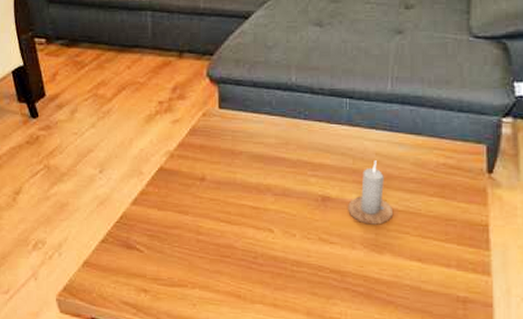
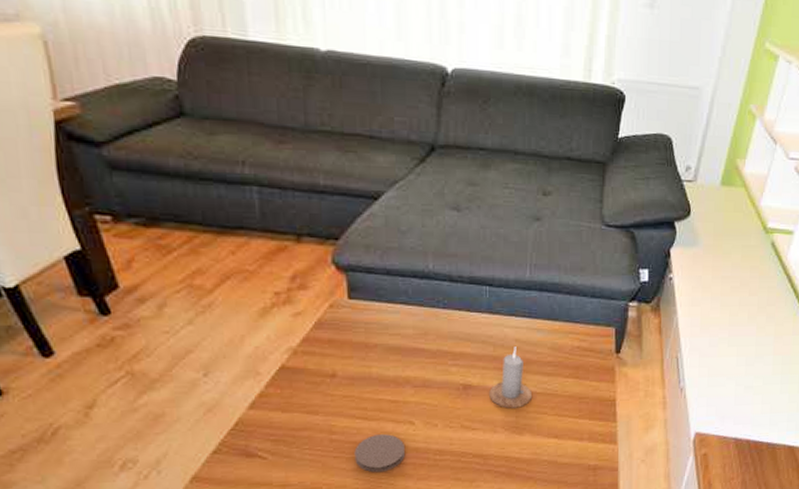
coaster: none [217,239,264,278] -> present [354,434,406,473]

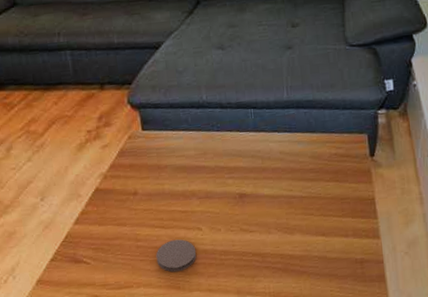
candle: present [489,347,531,409] -> none [261,158,298,212]

